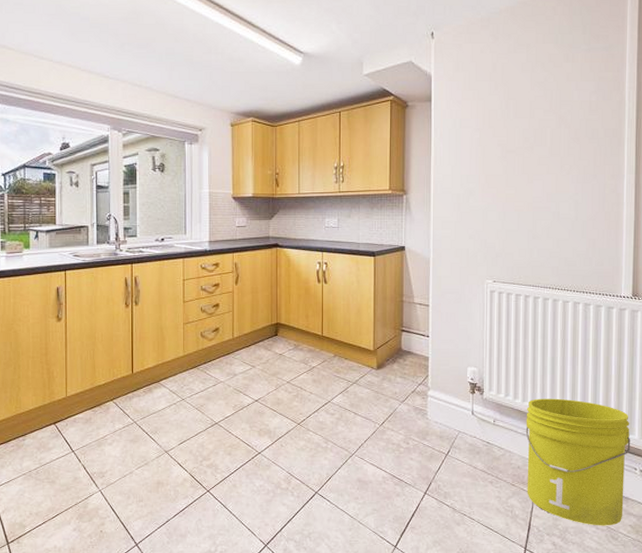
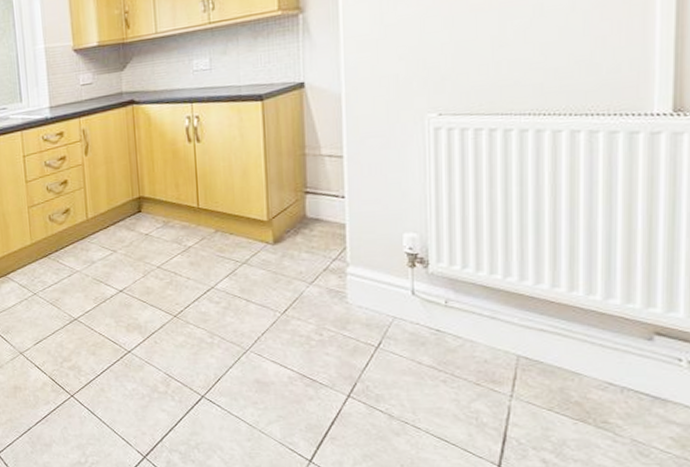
bucket: present [525,398,631,526] -> none [495,266,671,438]

